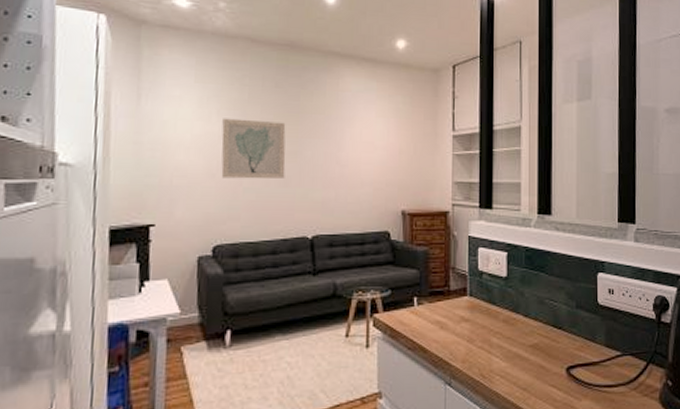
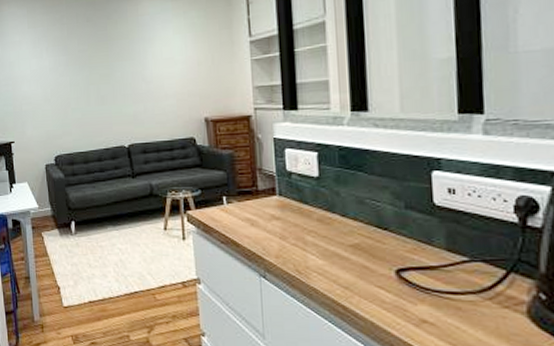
wall art: present [221,118,286,179] -> none [51,51,102,102]

